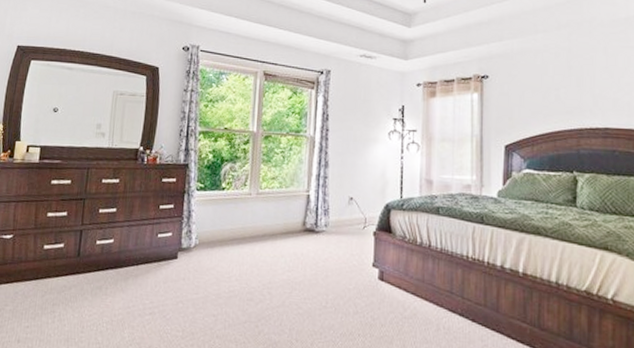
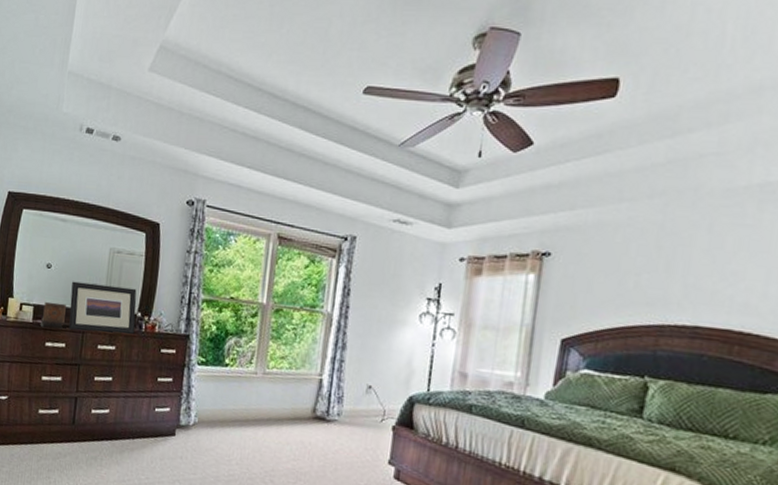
jewelry box: none [46,142,72,168] -> present [40,301,66,330]
picture frame: none [74,122,139,168] -> present [69,281,137,334]

